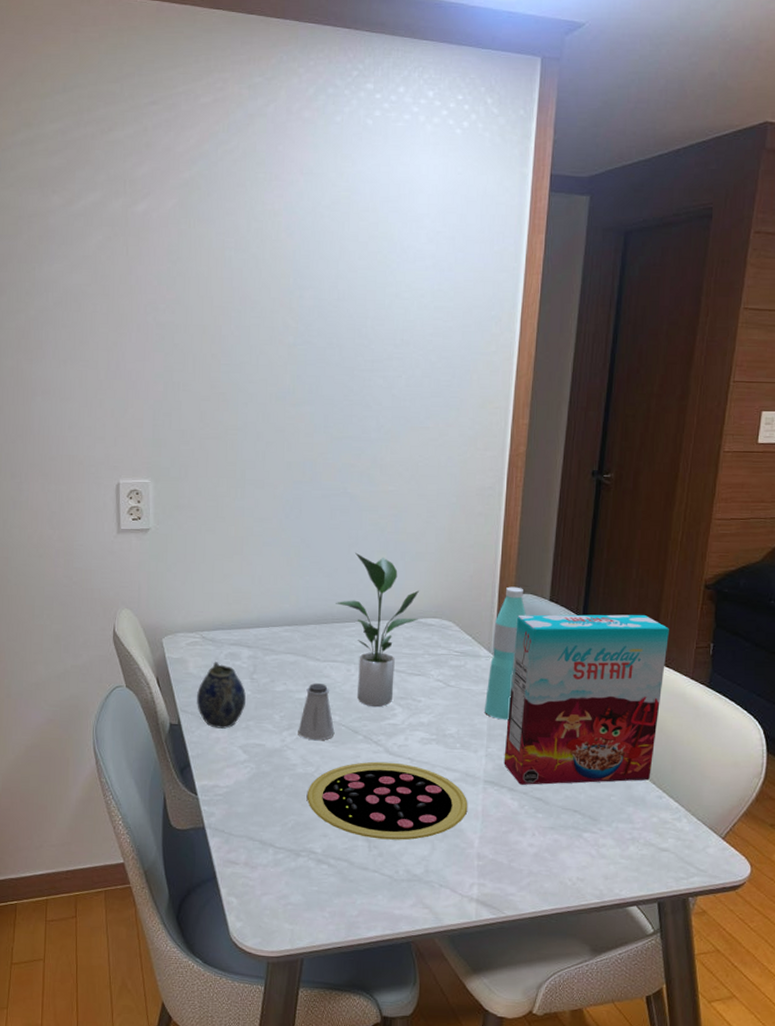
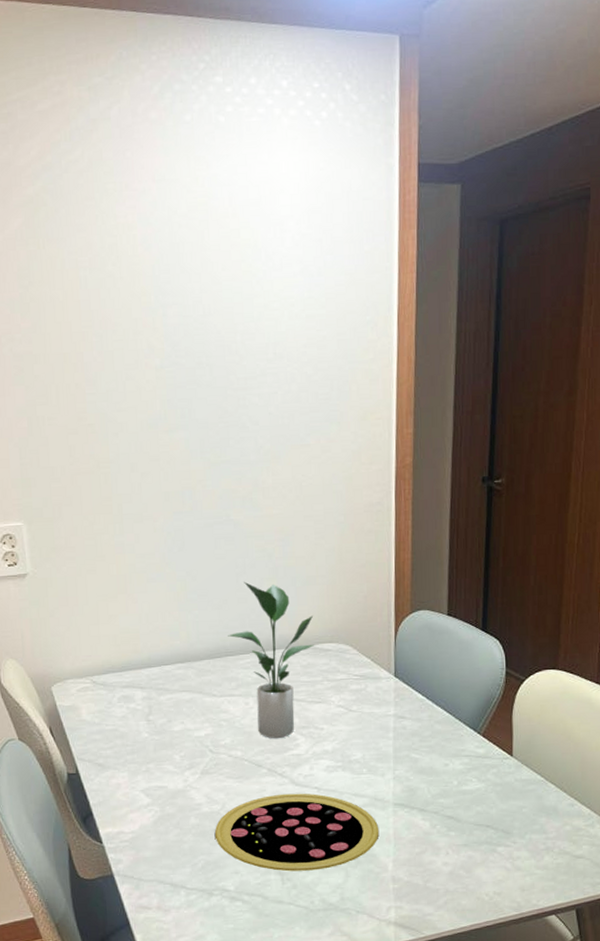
teapot: present [197,662,246,729] -> none [93,706,144,774]
saltshaker: present [298,683,335,741] -> none [200,719,238,778]
water bottle: present [484,586,526,720] -> none [388,603,424,741]
cereal box: present [504,614,669,785] -> none [412,621,571,804]

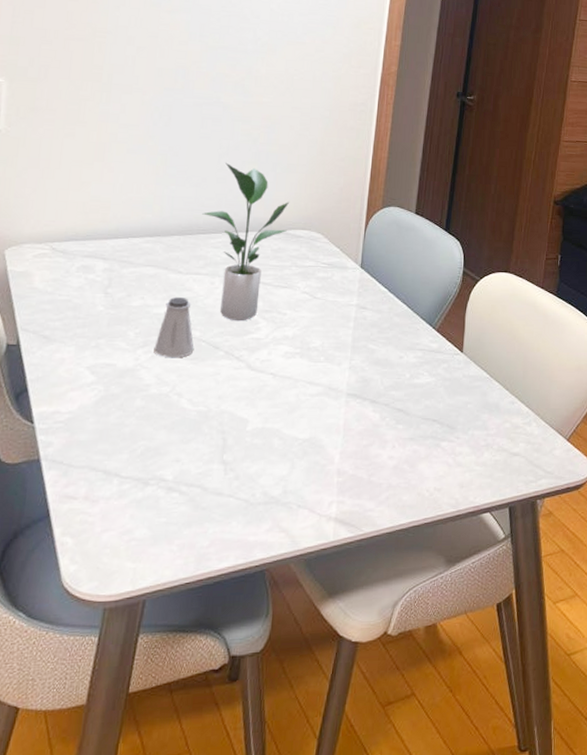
saltshaker: none [200,719,238,778] -> present [154,297,194,358]
pizza: present [214,793,379,872] -> none [159,378,330,461]

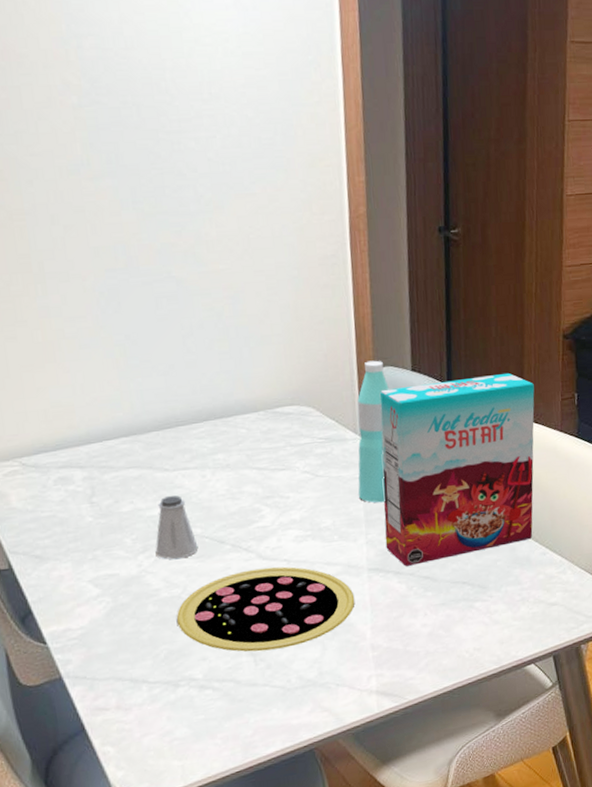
pizza: none [159,378,330,461] -> present [176,566,355,652]
potted plant: present [202,162,289,322] -> none [177,343,274,512]
water bottle: none [349,199,393,332] -> present [357,360,389,503]
cereal box: none [367,227,523,396] -> present [379,372,535,566]

